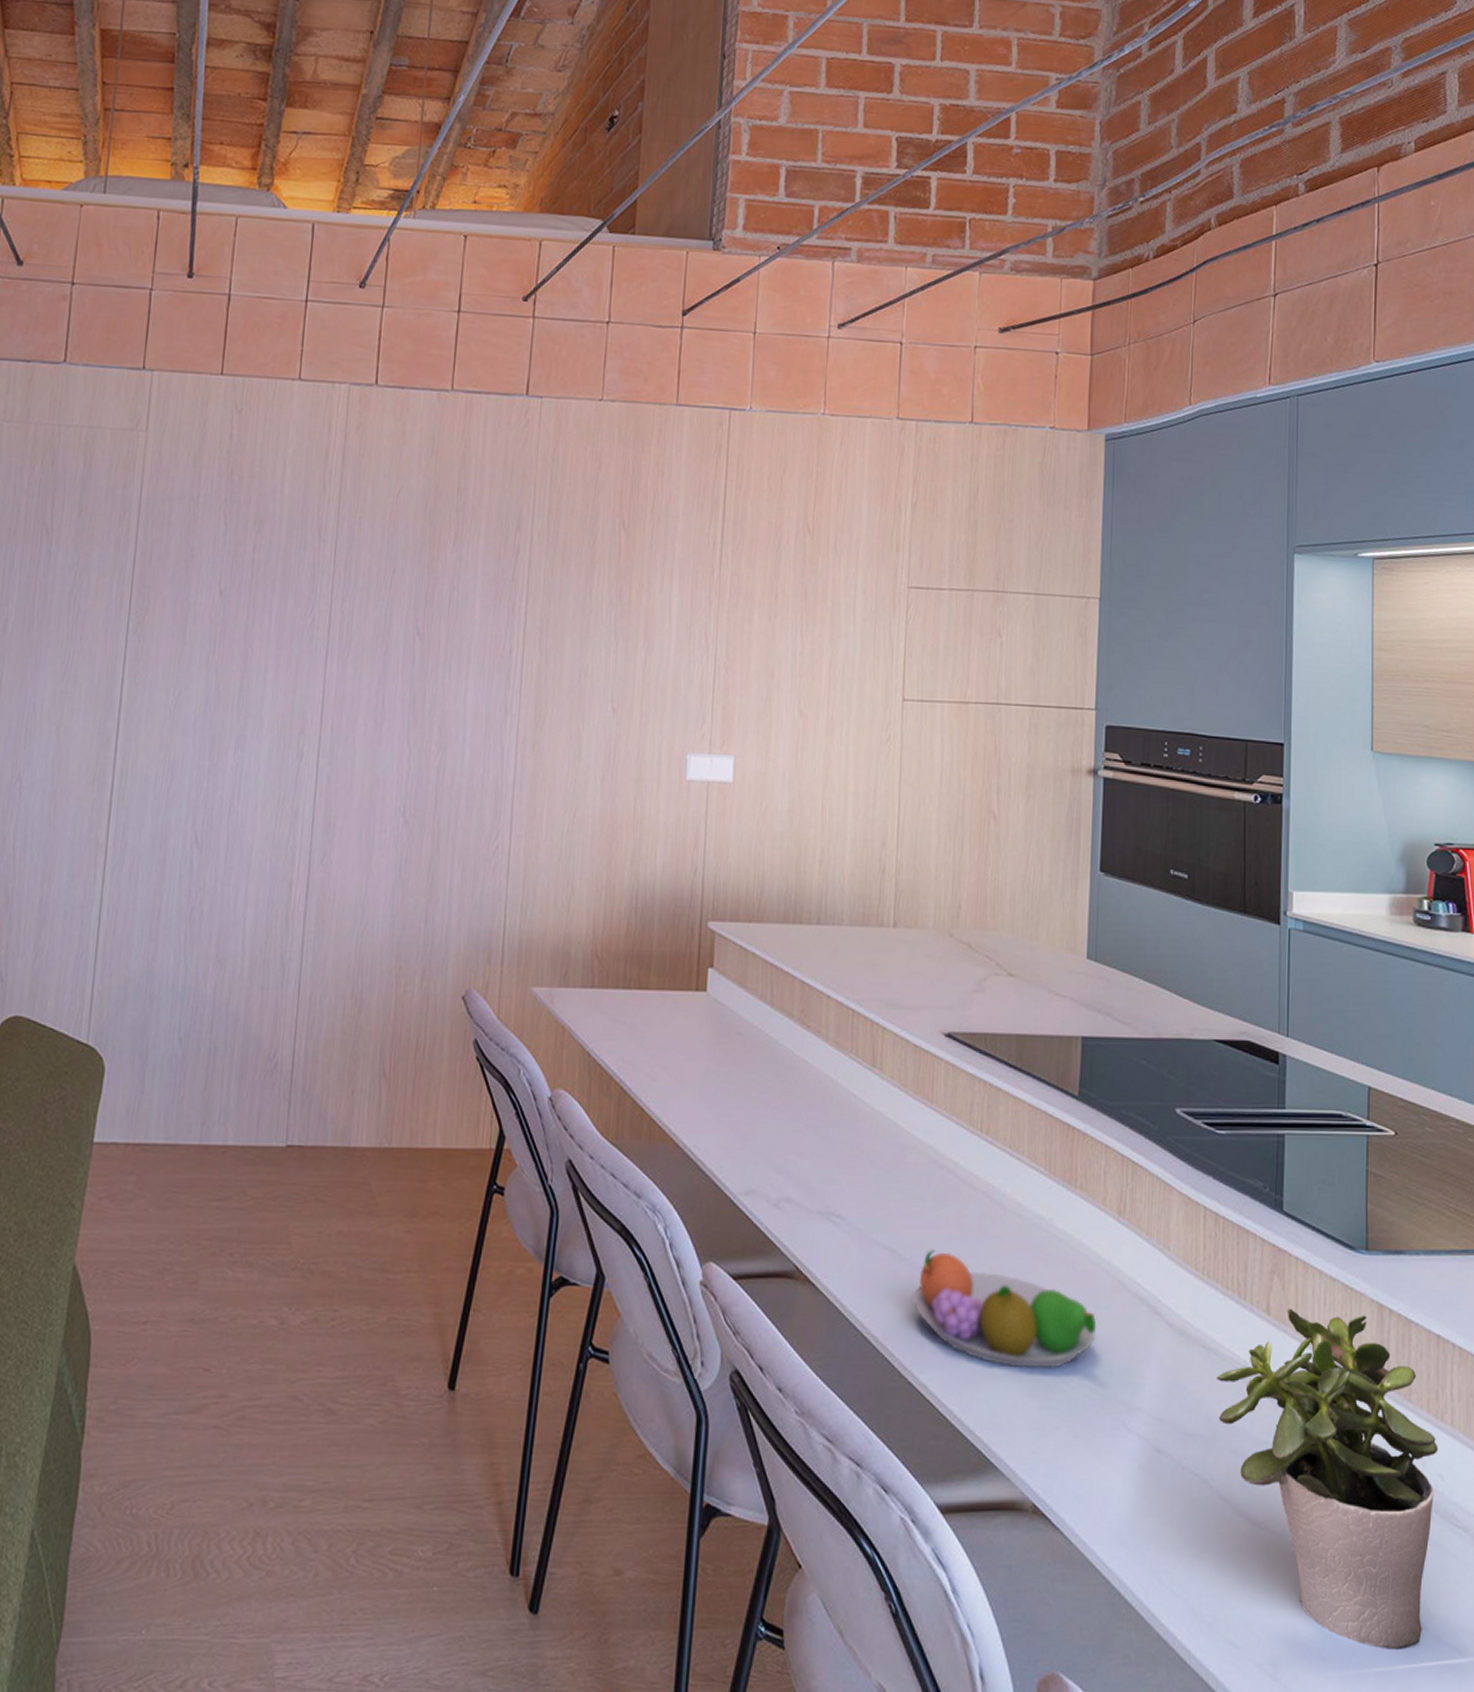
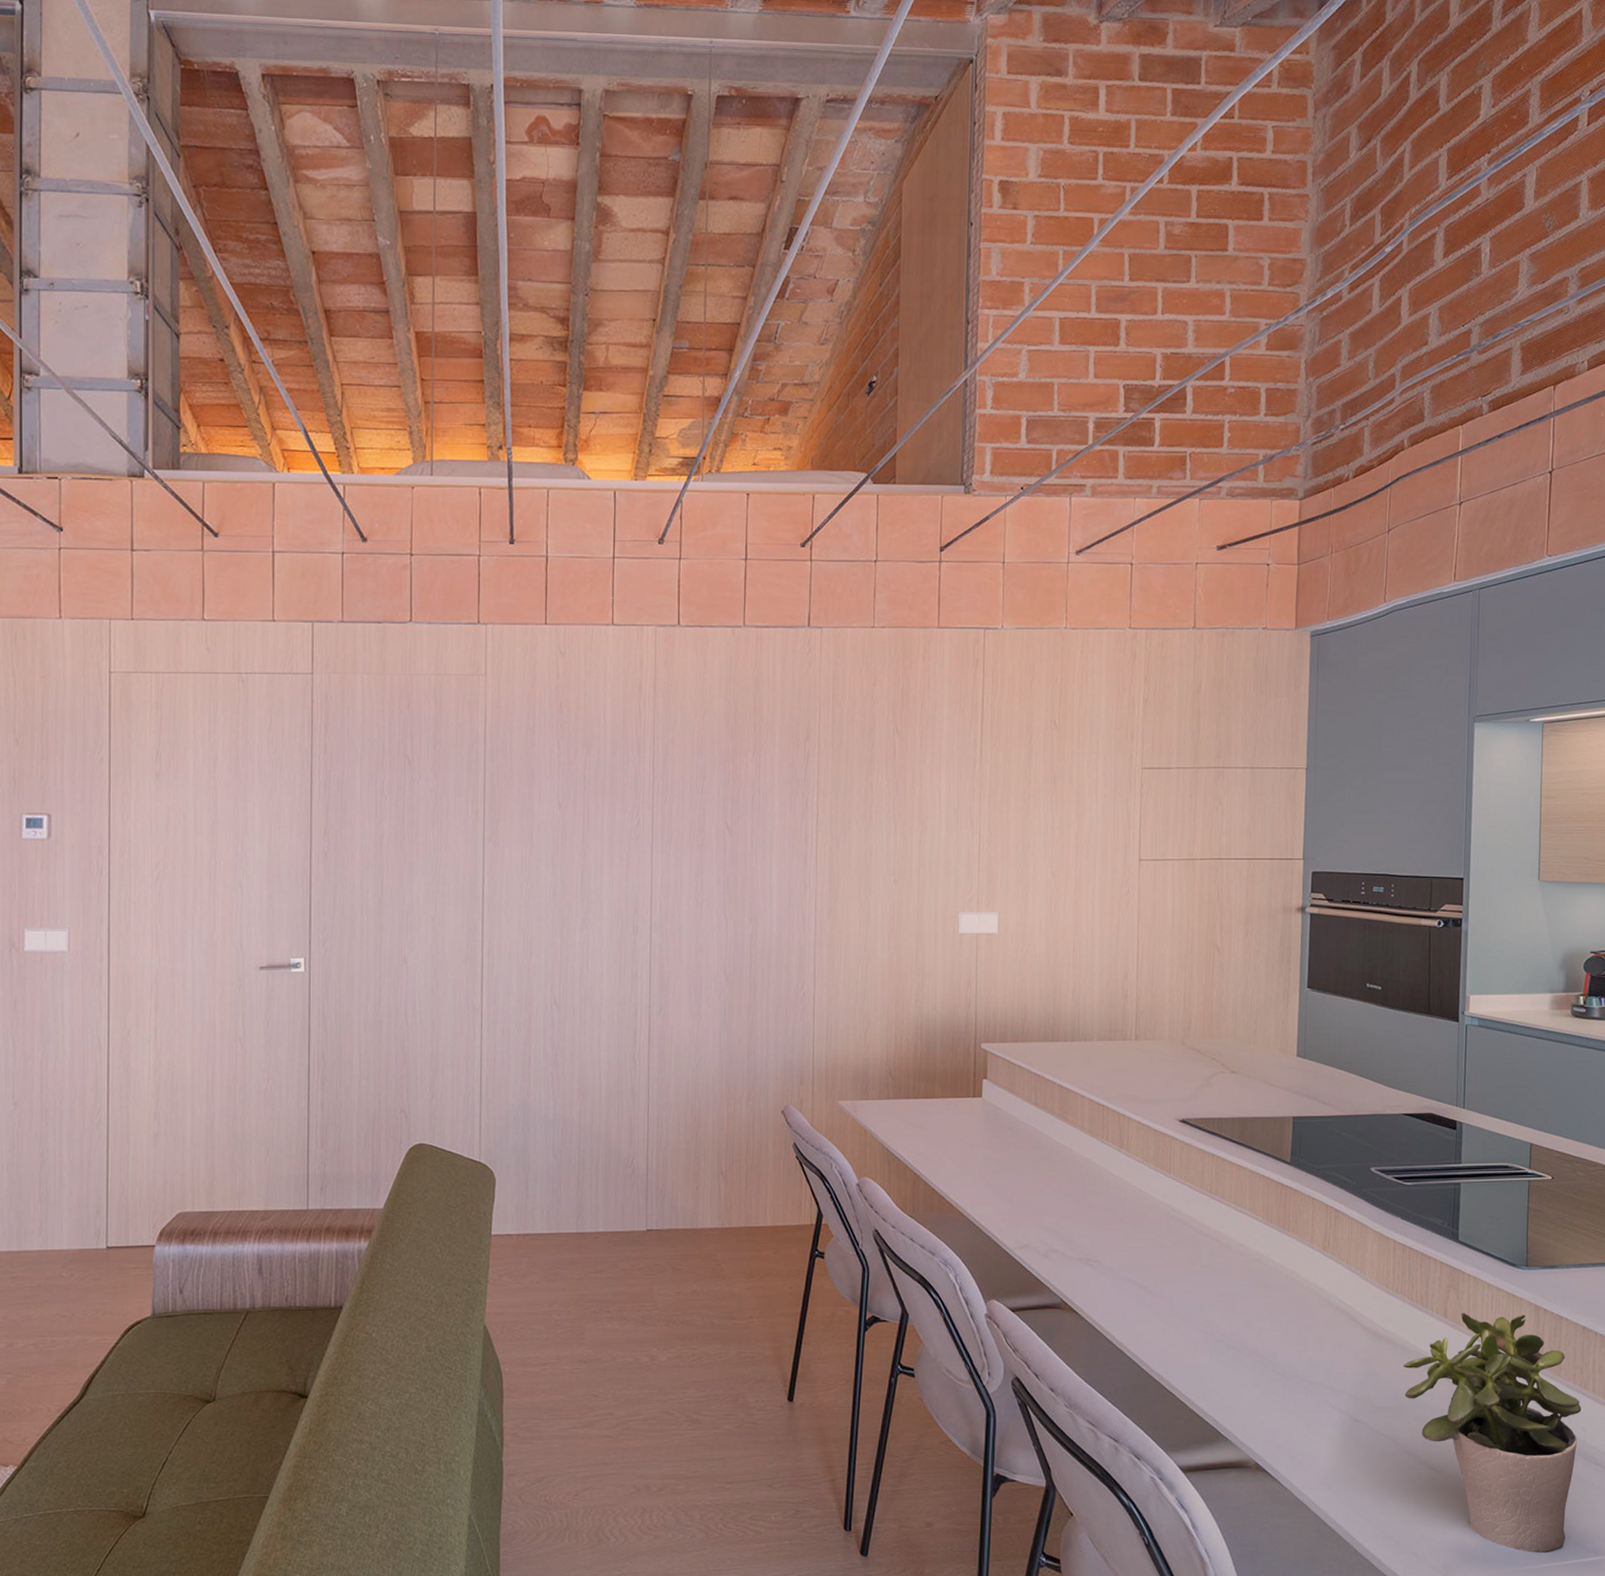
fruit bowl: present [913,1250,1097,1368] -> none [1158,1283,1306,1366]

